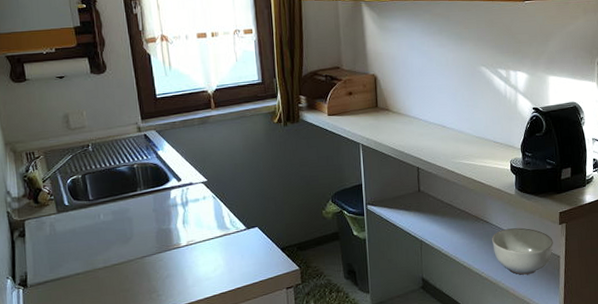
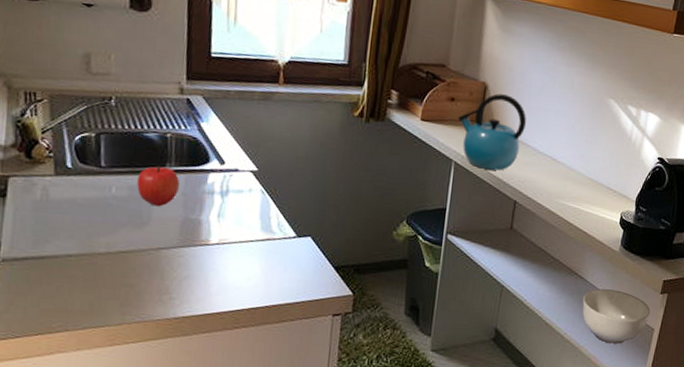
fruit: none [118,191,150,224] -> present [137,166,180,207]
kettle: none [358,81,414,146] -> present [458,93,527,171]

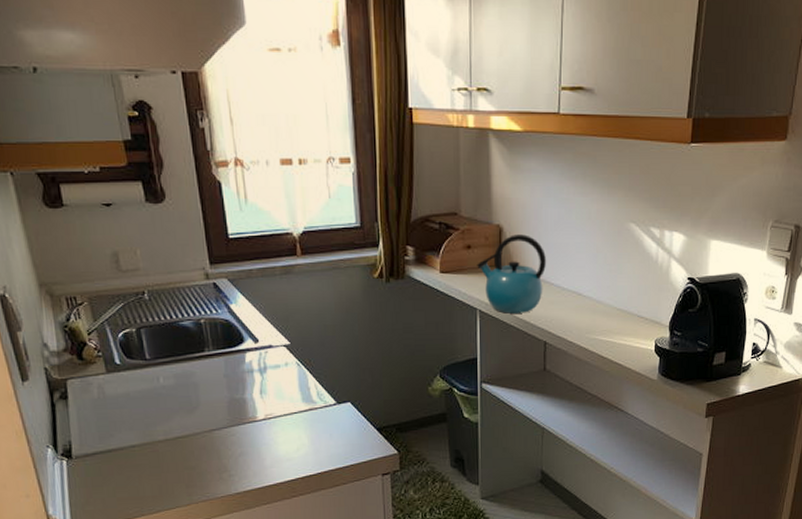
fruit: present [137,166,180,207] -> none [181,352,220,391]
bowl: present [582,289,651,344] -> none [626,419,696,473]

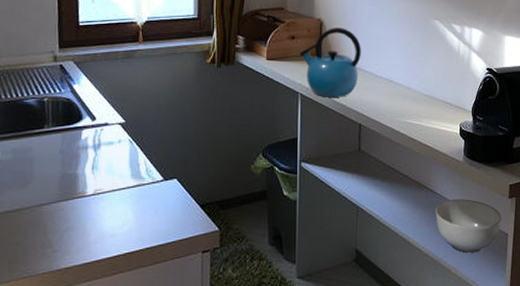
bowl: none [626,419,696,473] -> present [435,199,502,253]

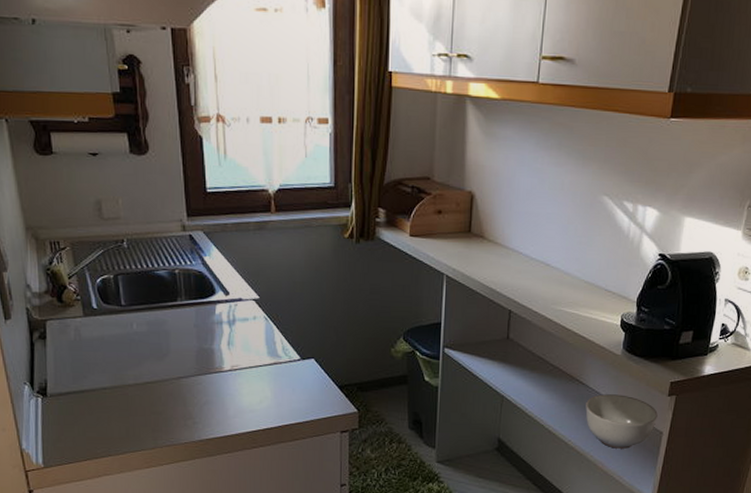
kettle: present [299,28,361,97] -> none [446,202,516,281]

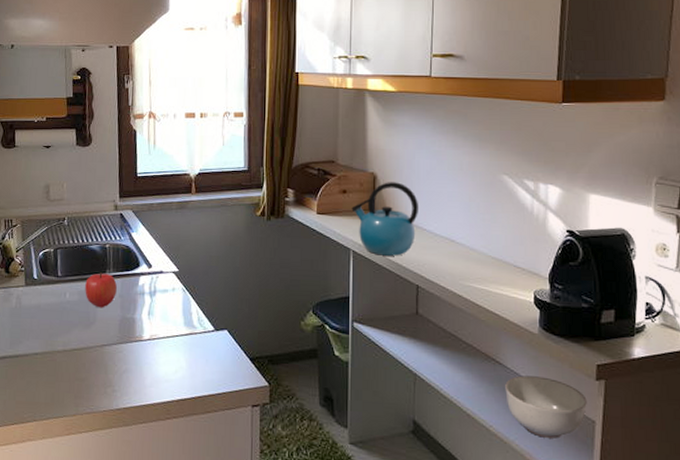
fruit: none [154,301,191,339] -> present [85,273,117,308]
kettle: none [446,202,516,281] -> present [351,182,418,256]

